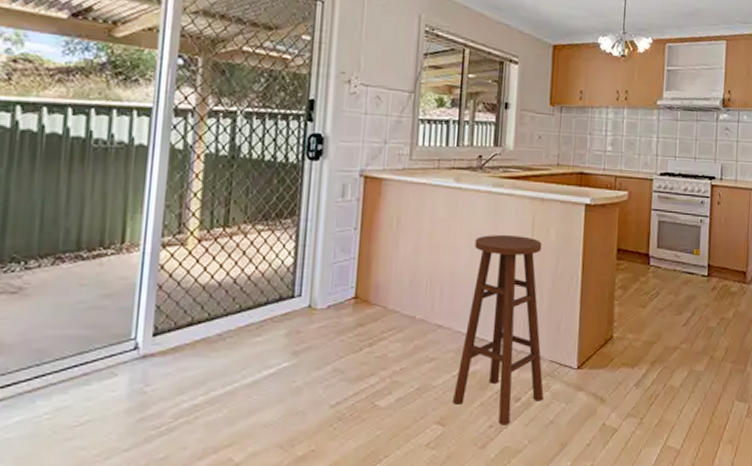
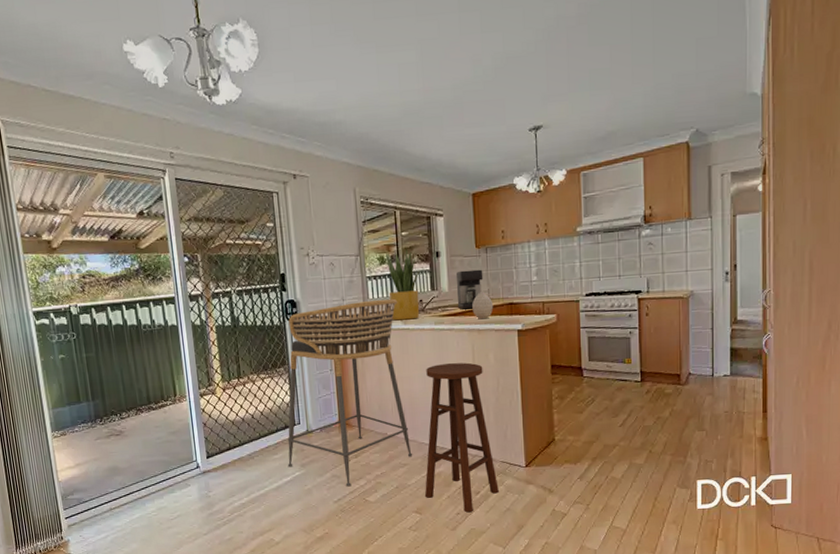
bar stool: none [273,147,453,386] -> present [287,298,413,487]
planter: none [442,95,485,178] -> present [386,250,421,321]
coffee maker: none [521,128,555,174] -> present [456,269,484,310]
vase: none [538,155,562,188] -> present [472,292,494,320]

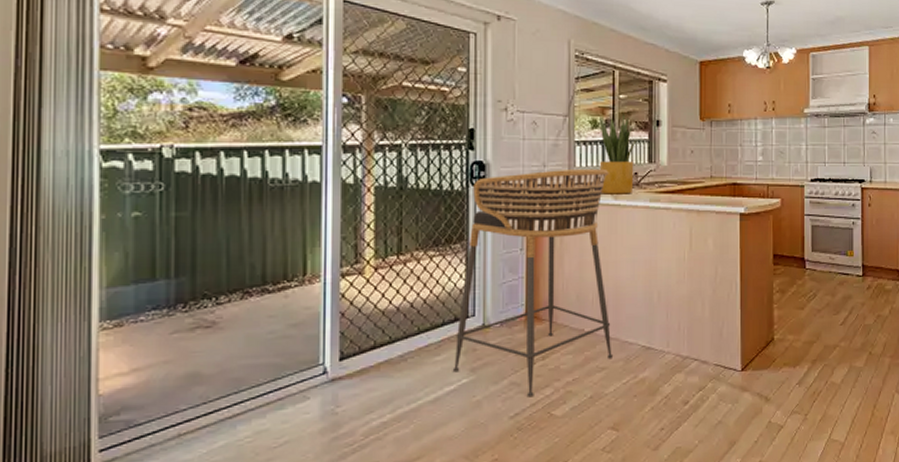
bar stool: present [425,362,499,513] -> none [625,247,710,428]
coffee maker: present [456,269,484,310] -> none [676,143,707,187]
vase: present [472,292,494,320] -> none [693,169,716,199]

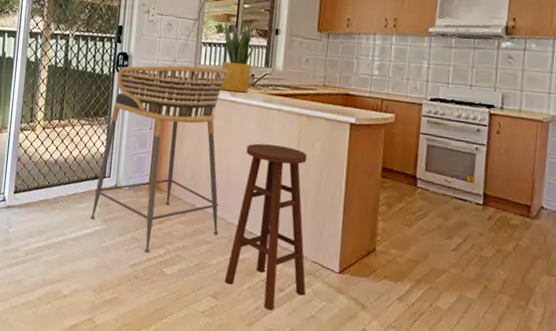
bar stool: none [625,247,710,428] -> present [225,143,307,311]

